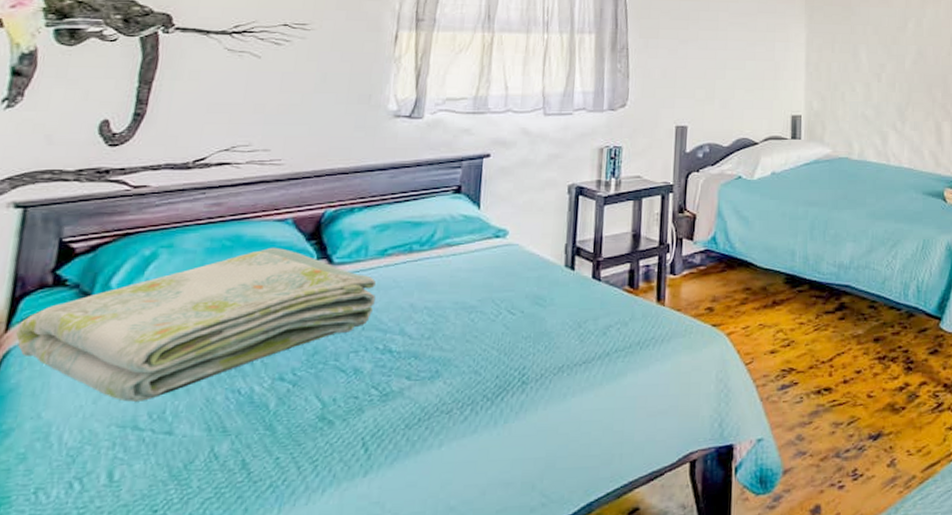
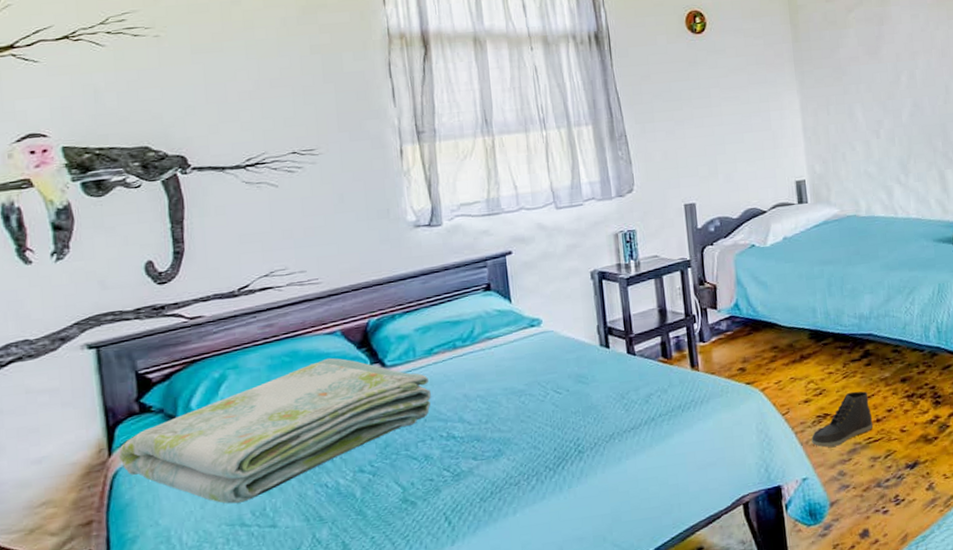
sneaker: none [772,346,840,406] -> present [811,391,873,448]

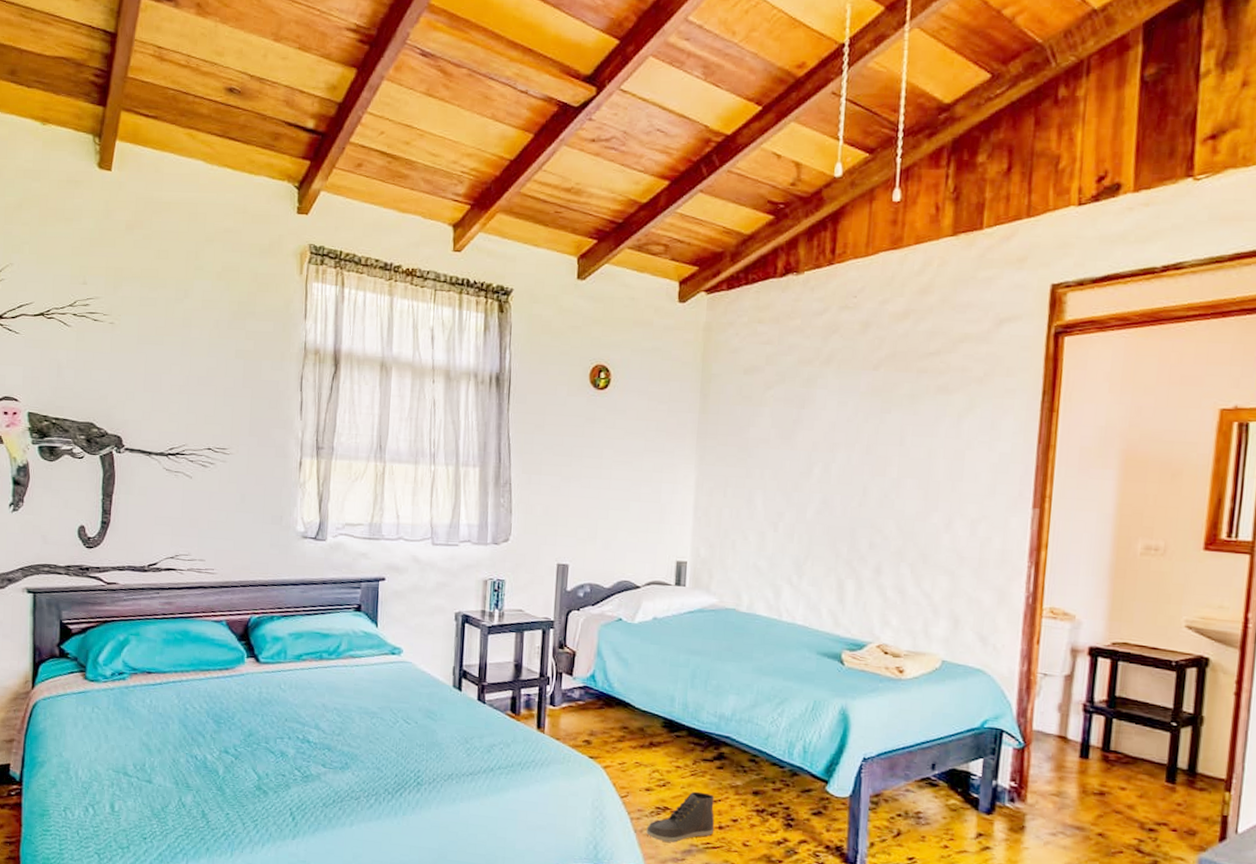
towel: present [118,357,431,504] -> none [39,643,294,755]

